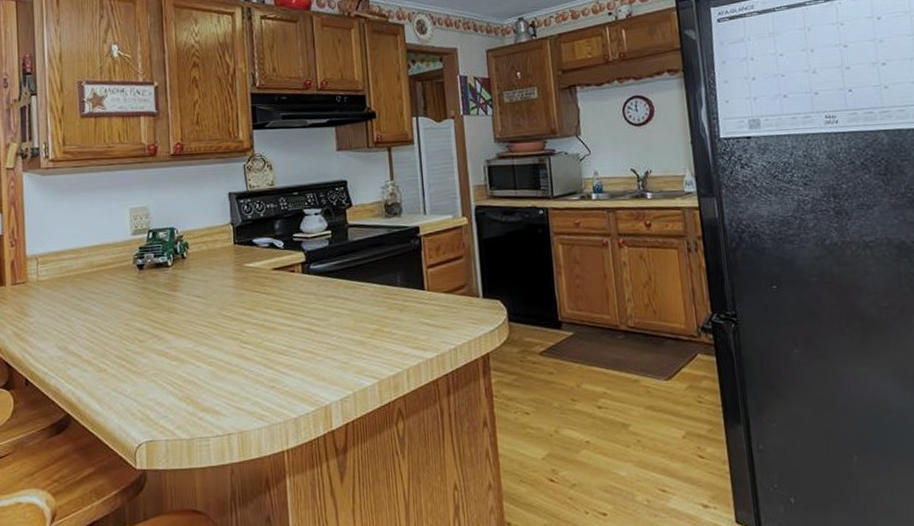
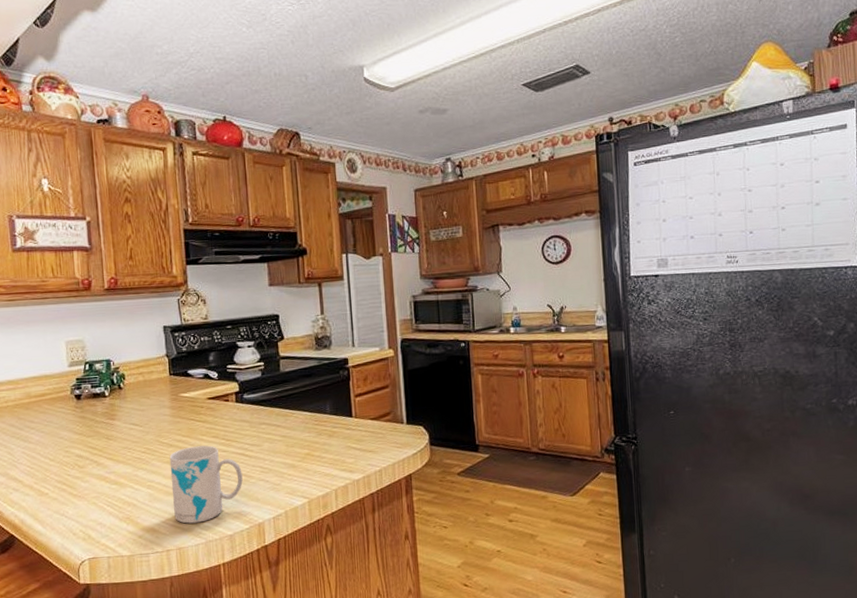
mug: none [232,319,309,405] -> present [169,445,243,524]

